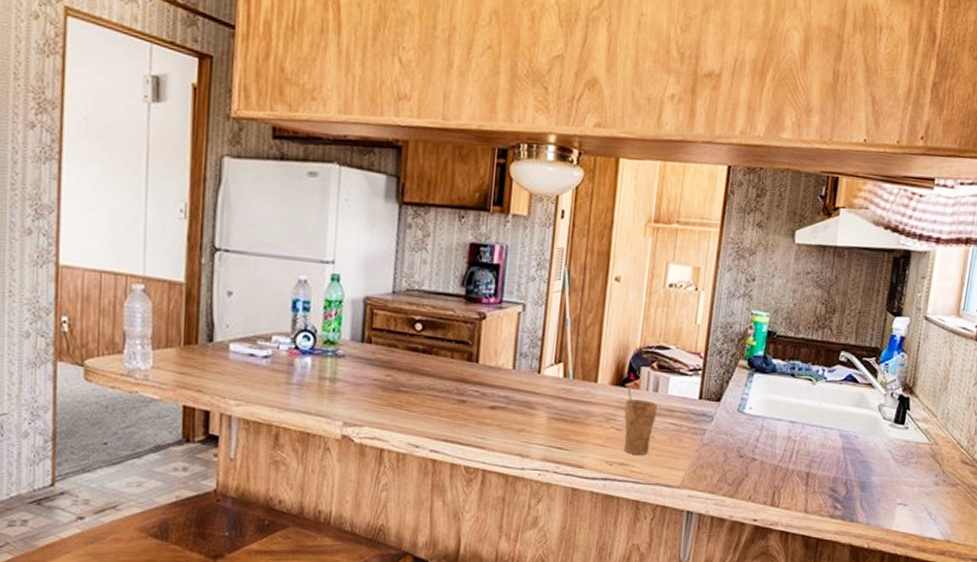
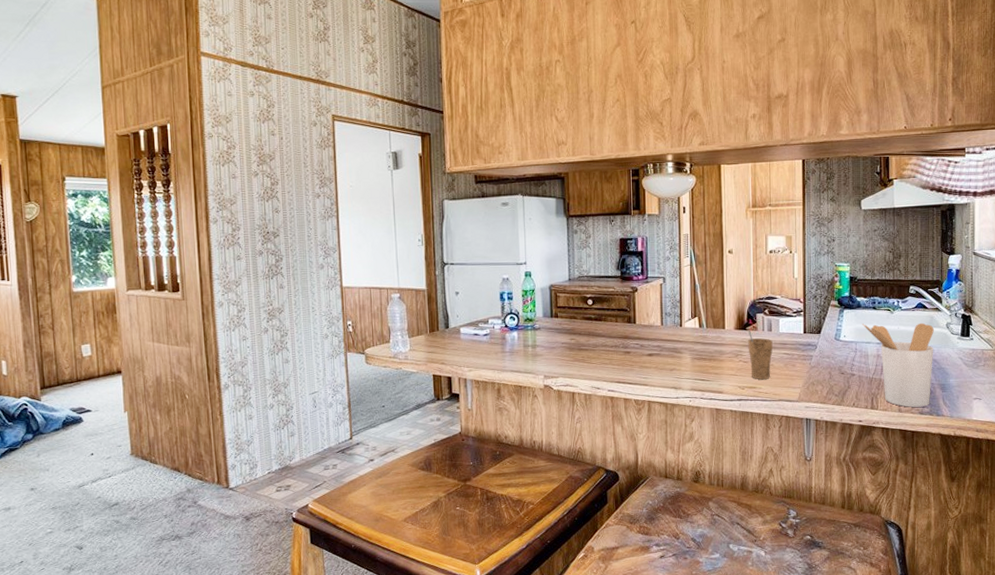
utensil holder: none [774,394,863,509] -> present [862,323,934,407]

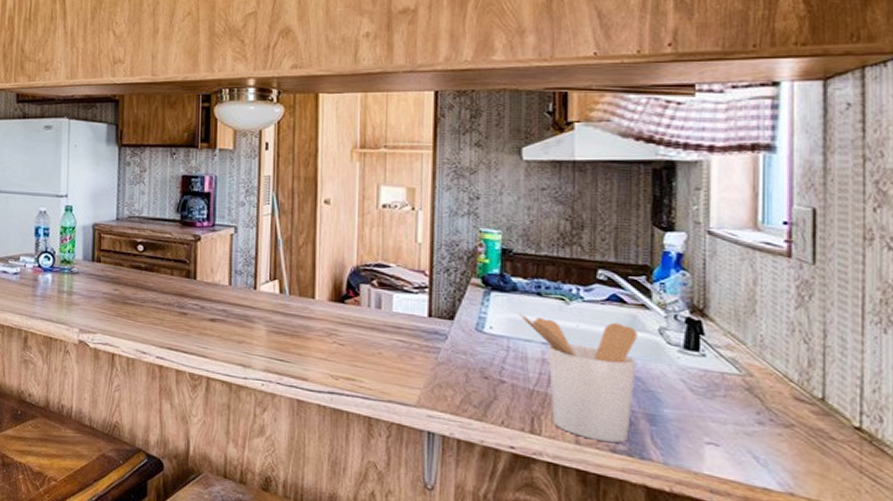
cup: present [748,330,773,379] -> none [346,304,382,371]

